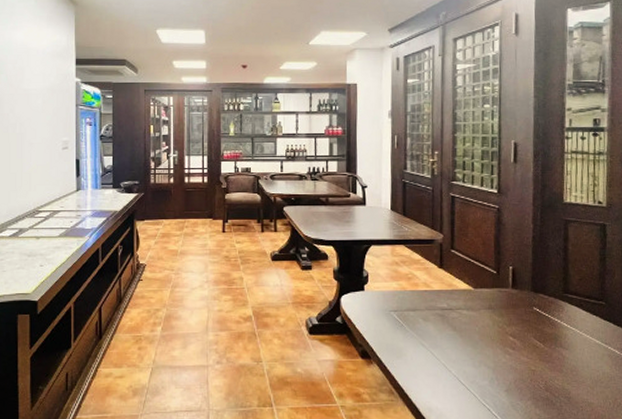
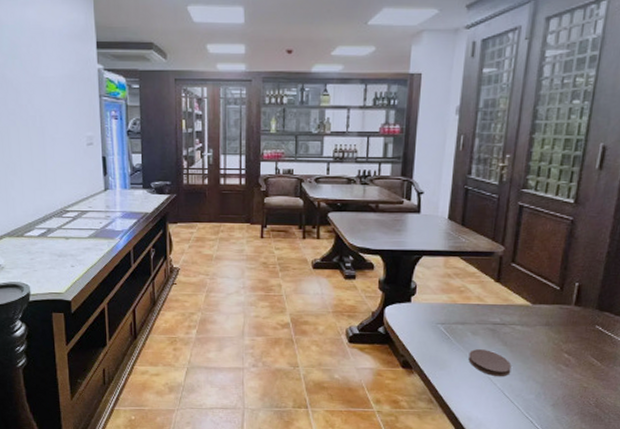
coaster: none [422,336,463,364] -> present [468,349,512,377]

